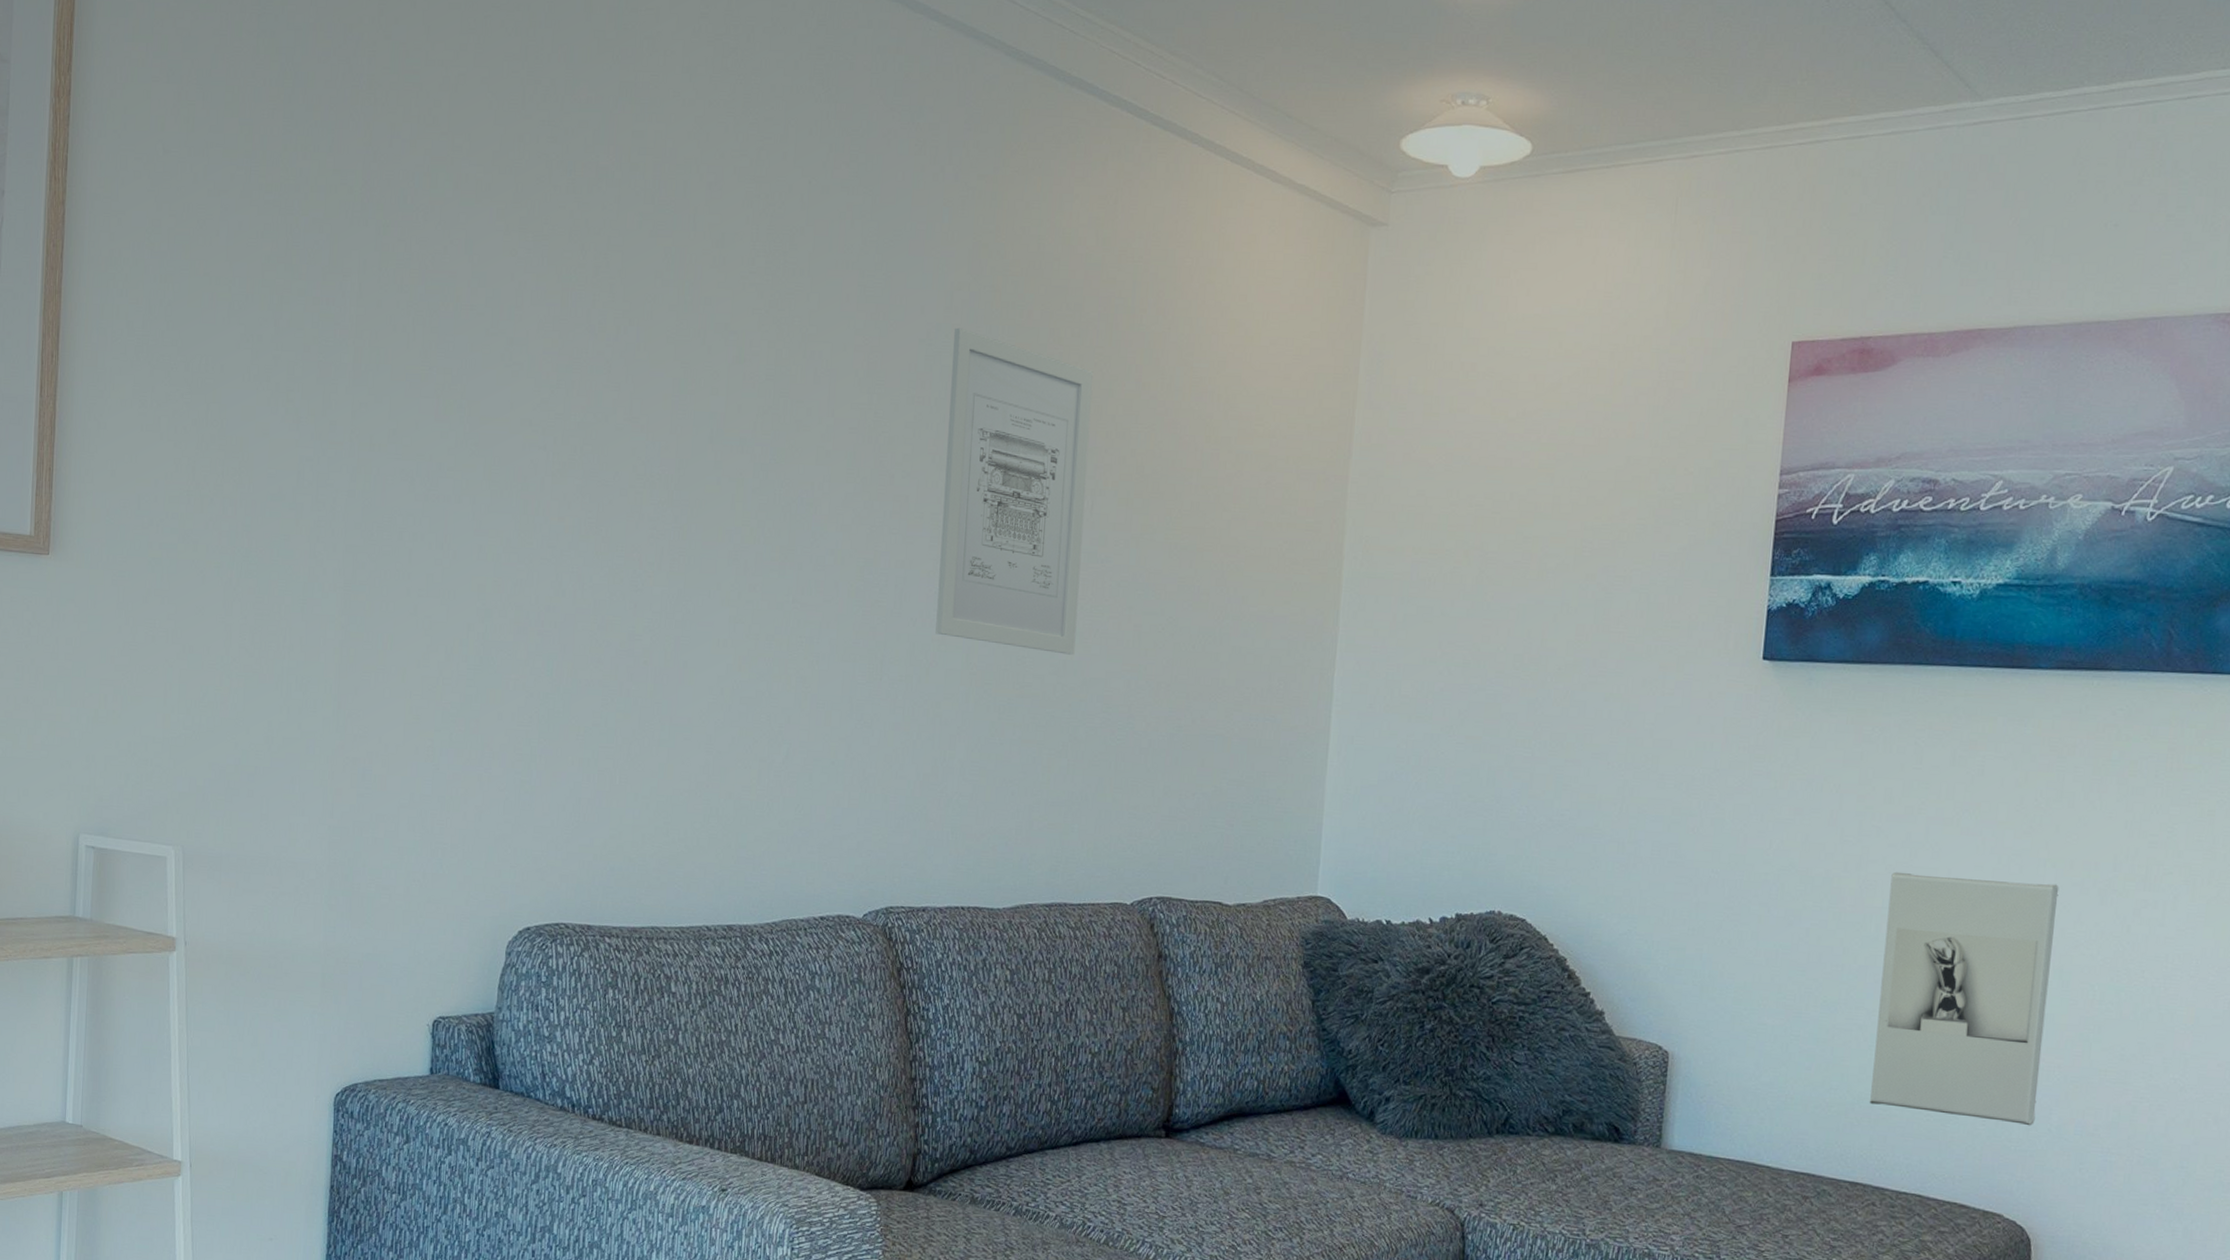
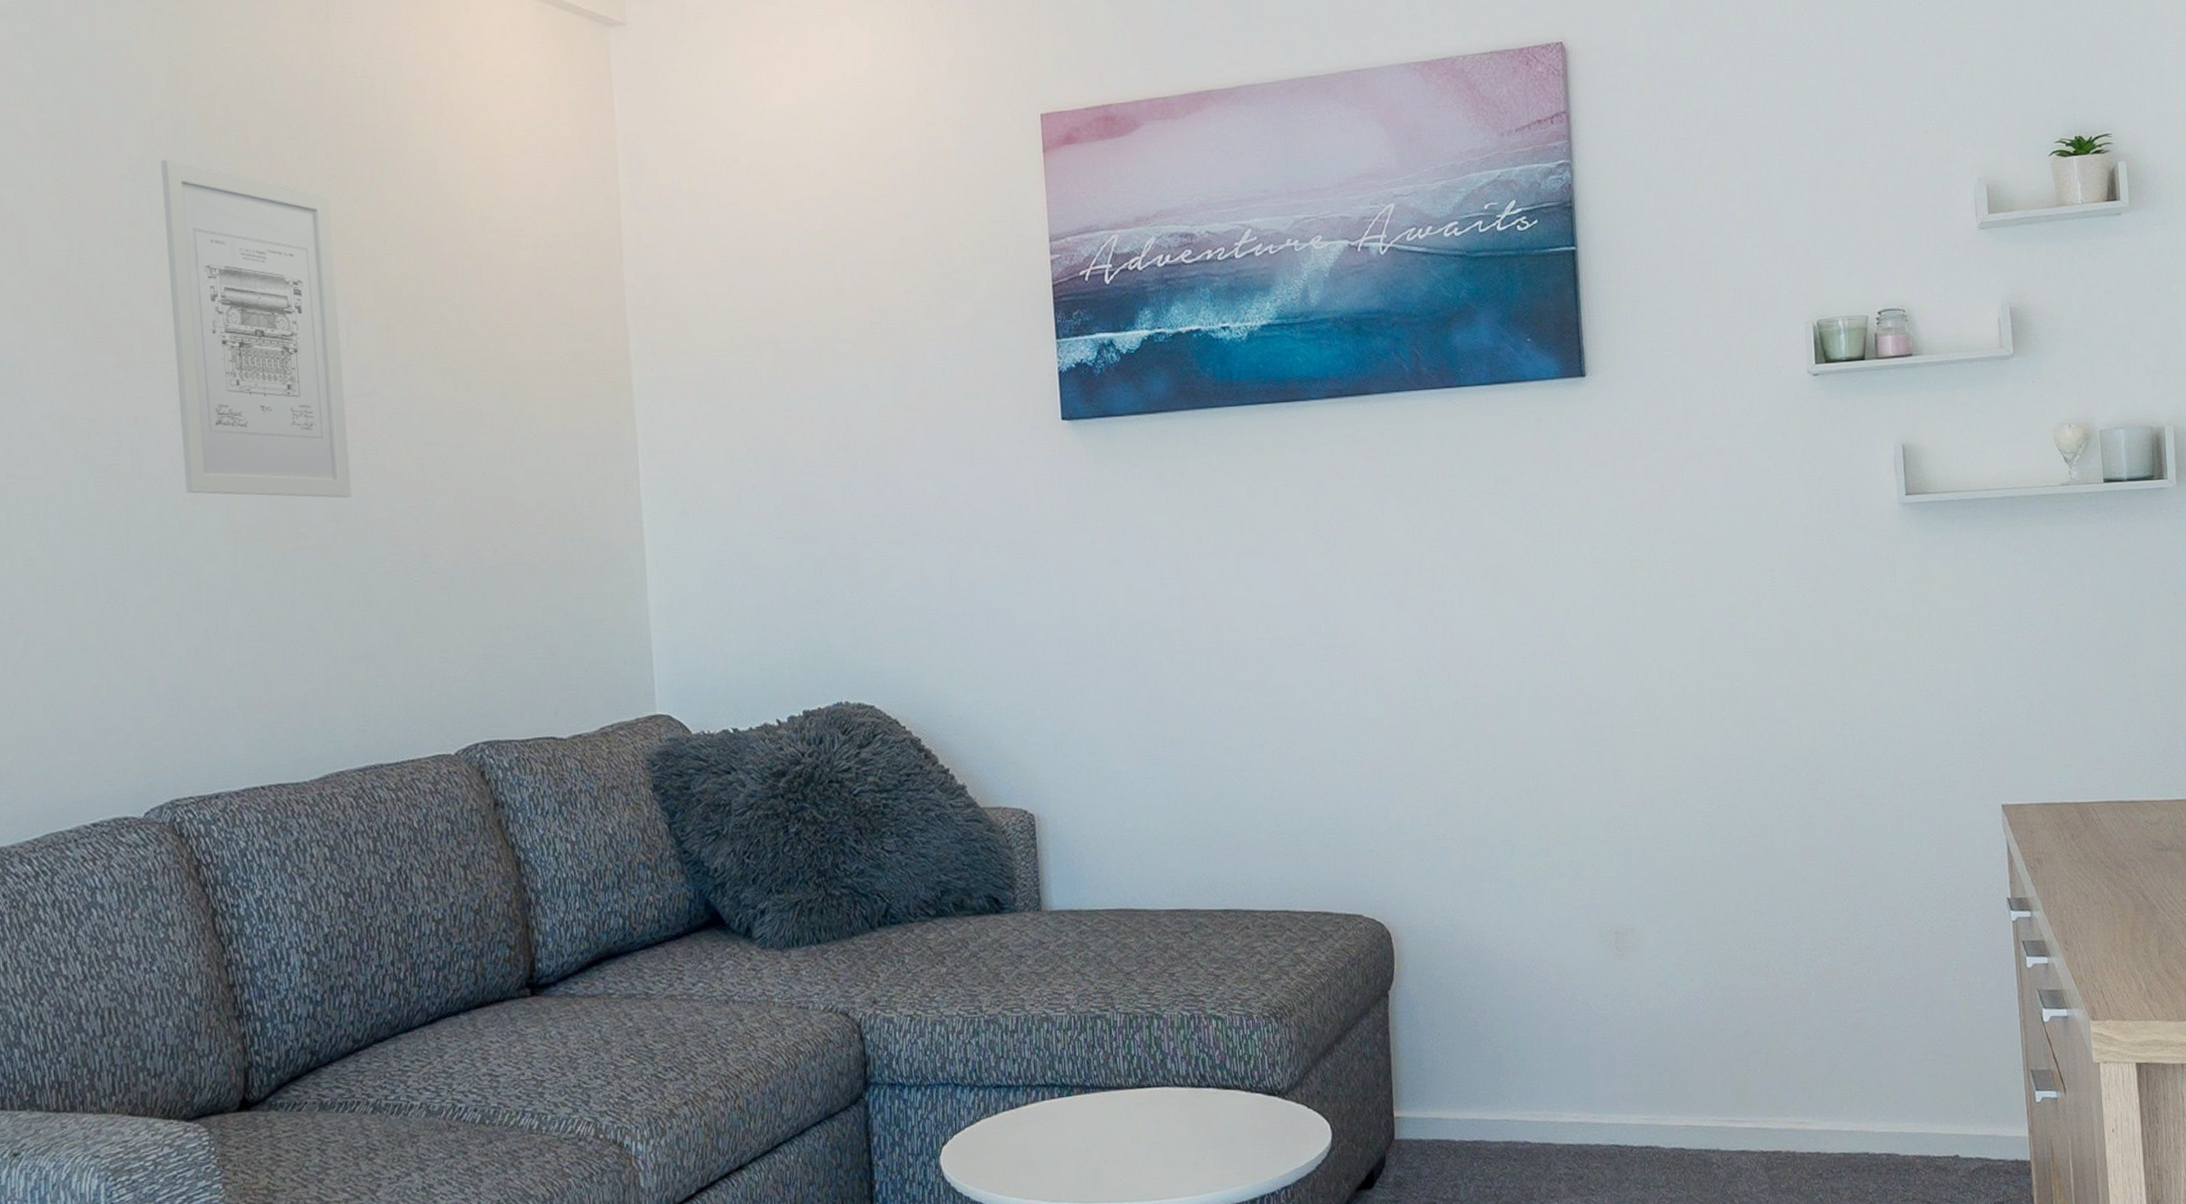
wall sculpture: present [1869,871,2059,1126] -> none [1212,597,1376,832]

